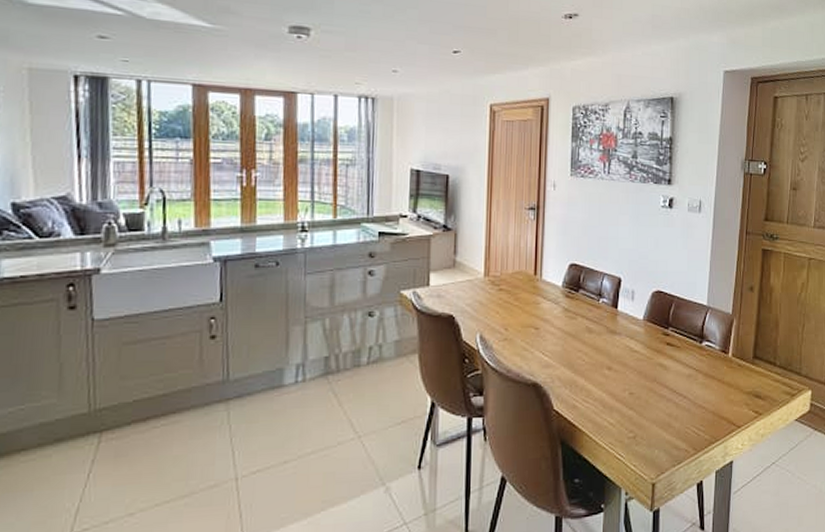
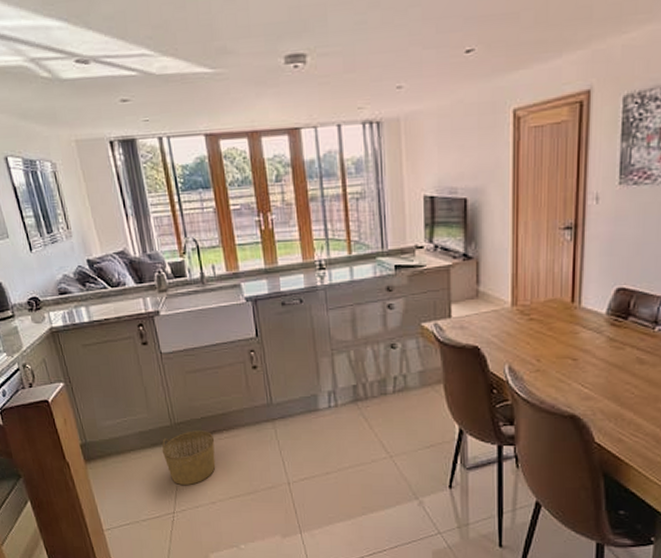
basket: none [68,417,148,495] -> present [162,430,216,486]

